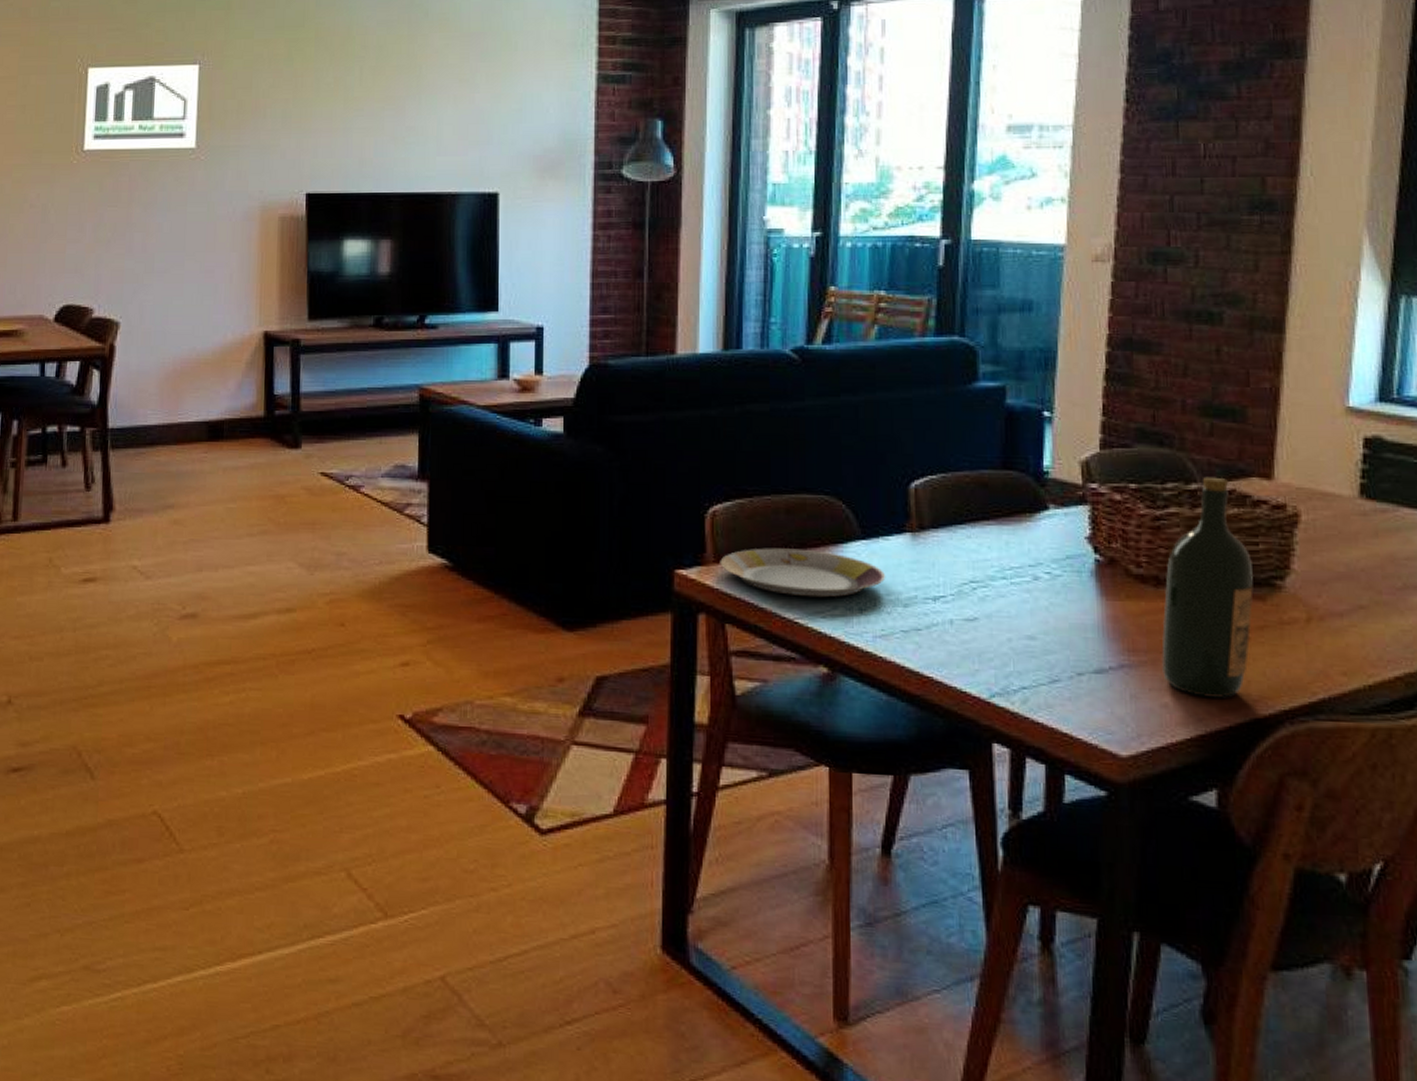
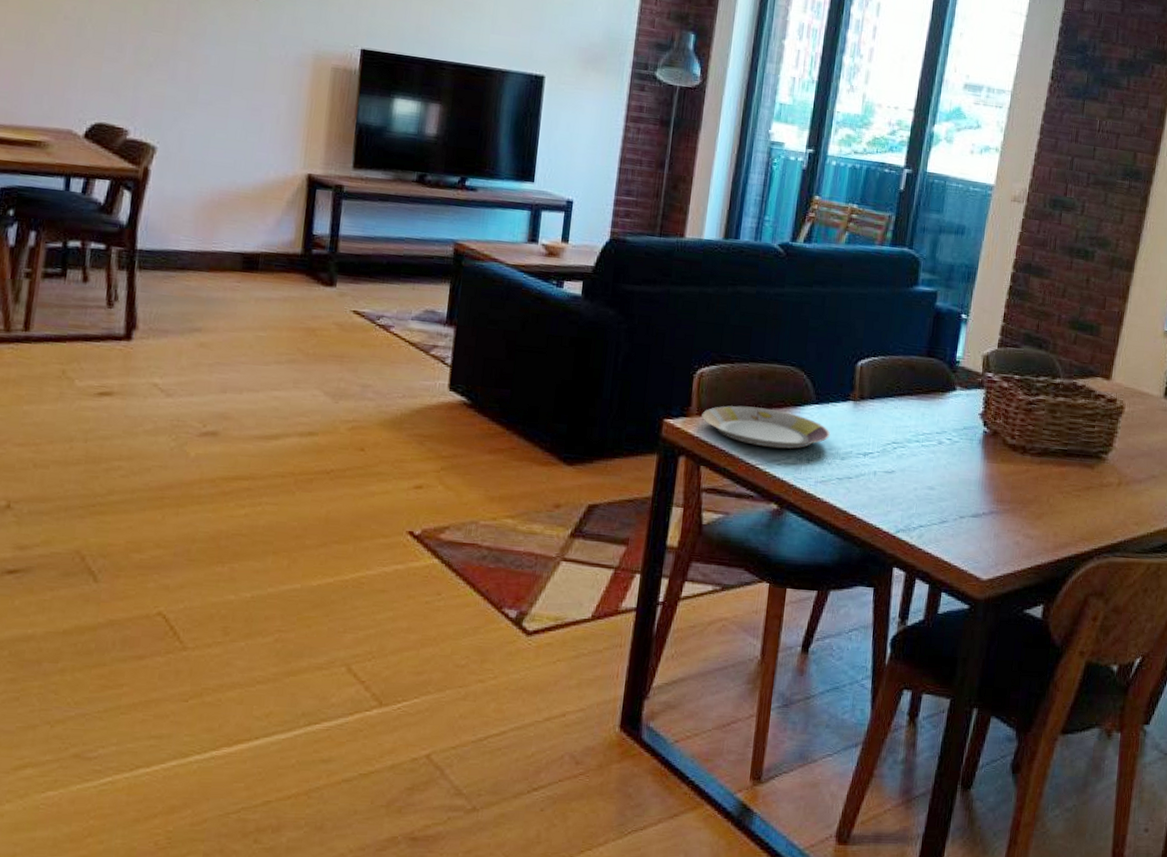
wine bottle: present [1161,476,1254,698] -> none [1018,374,1089,539]

